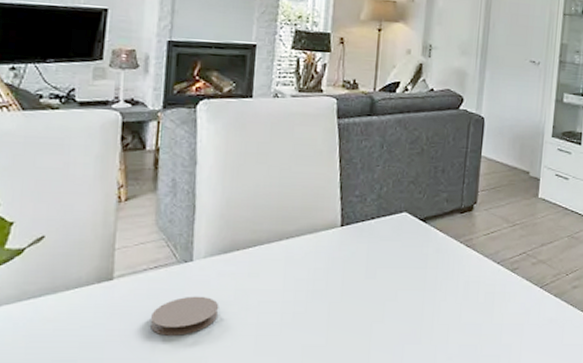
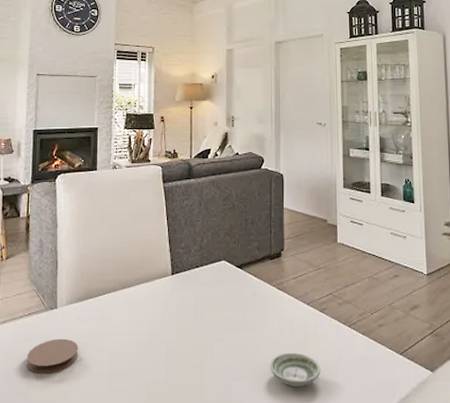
saucer: none [448,314,505,351] -> present [269,352,321,388]

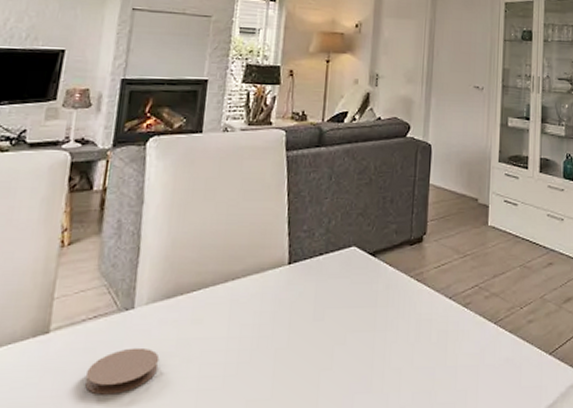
saucer: present [269,352,321,388] -> none [400,356,460,399]

